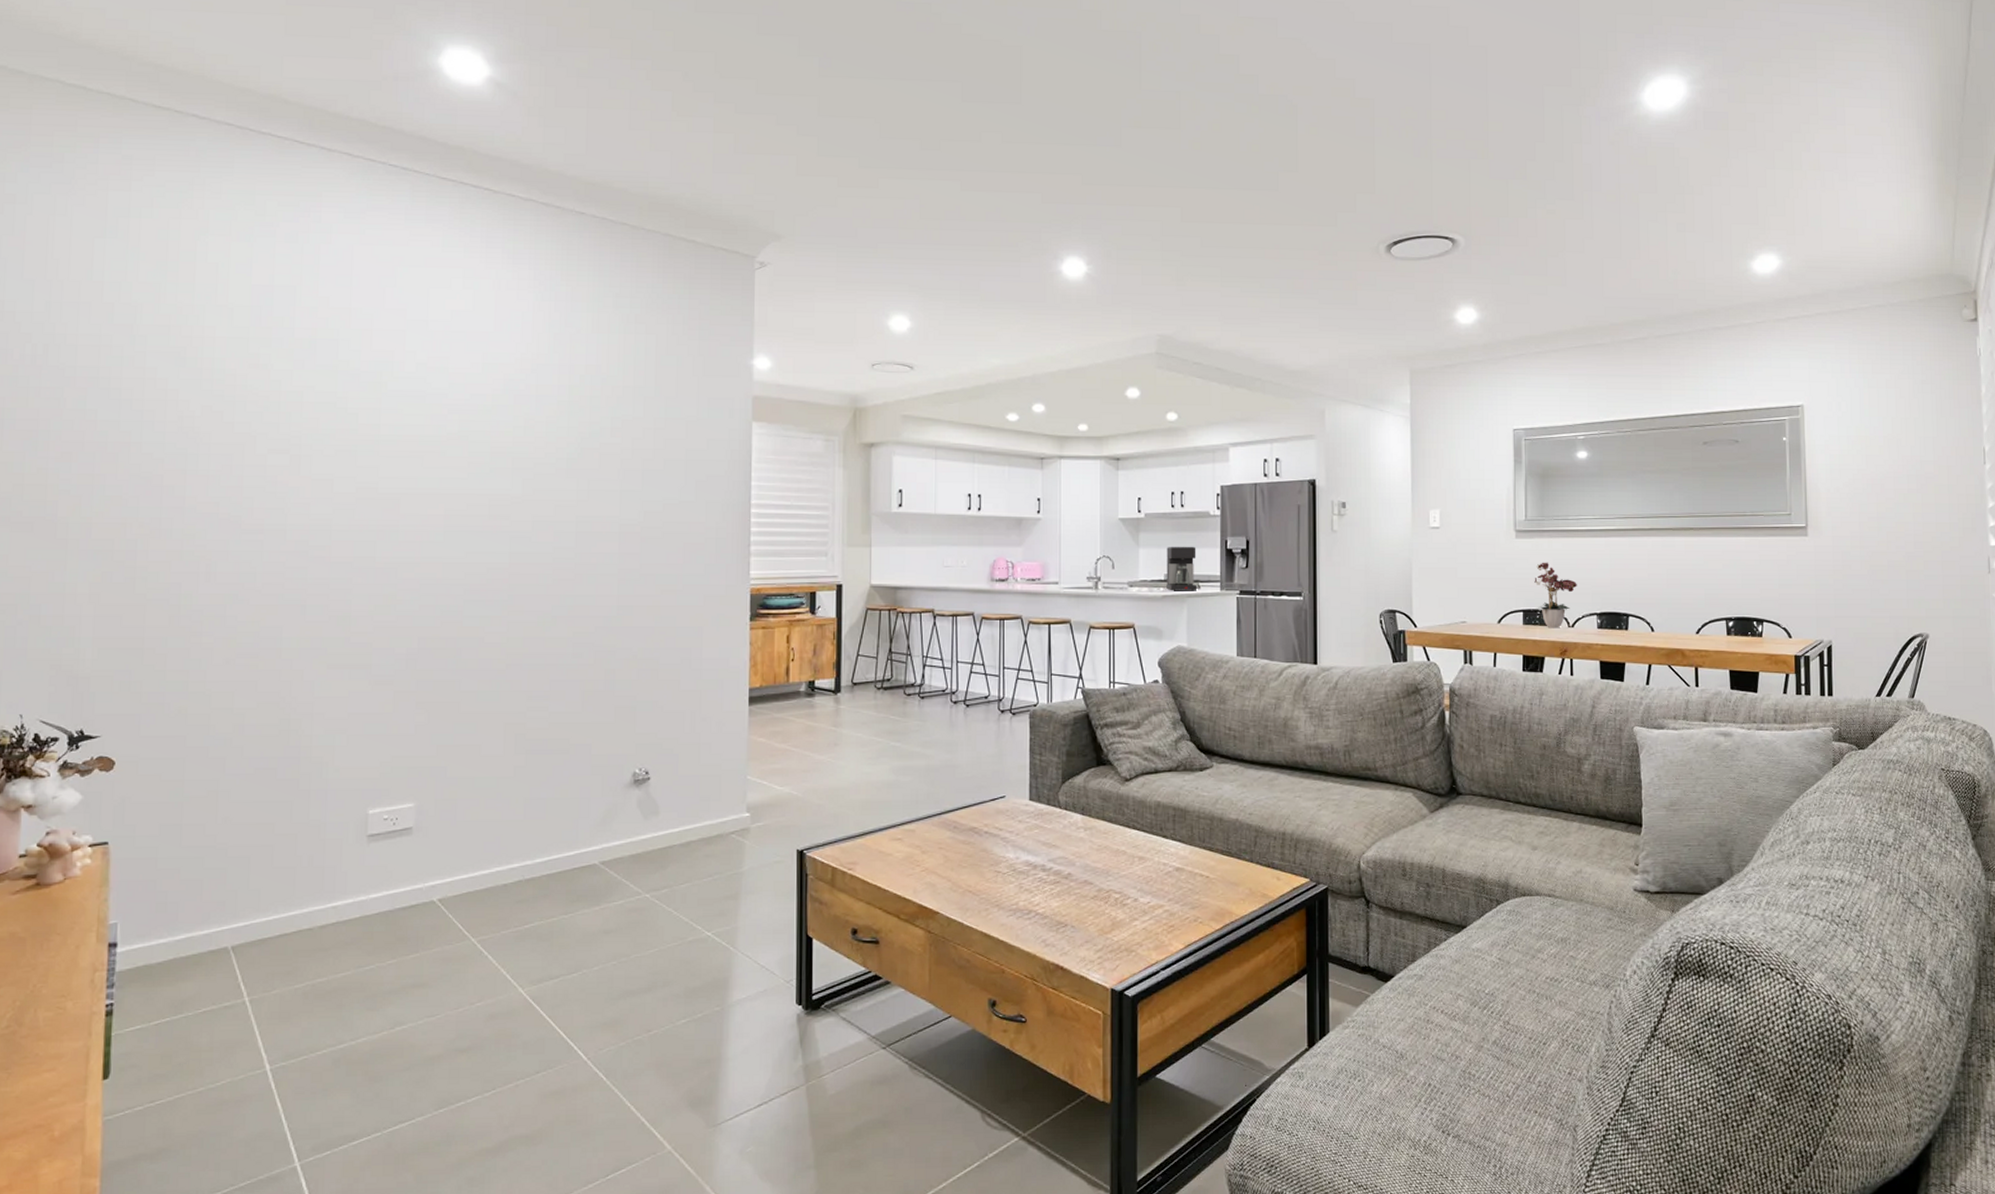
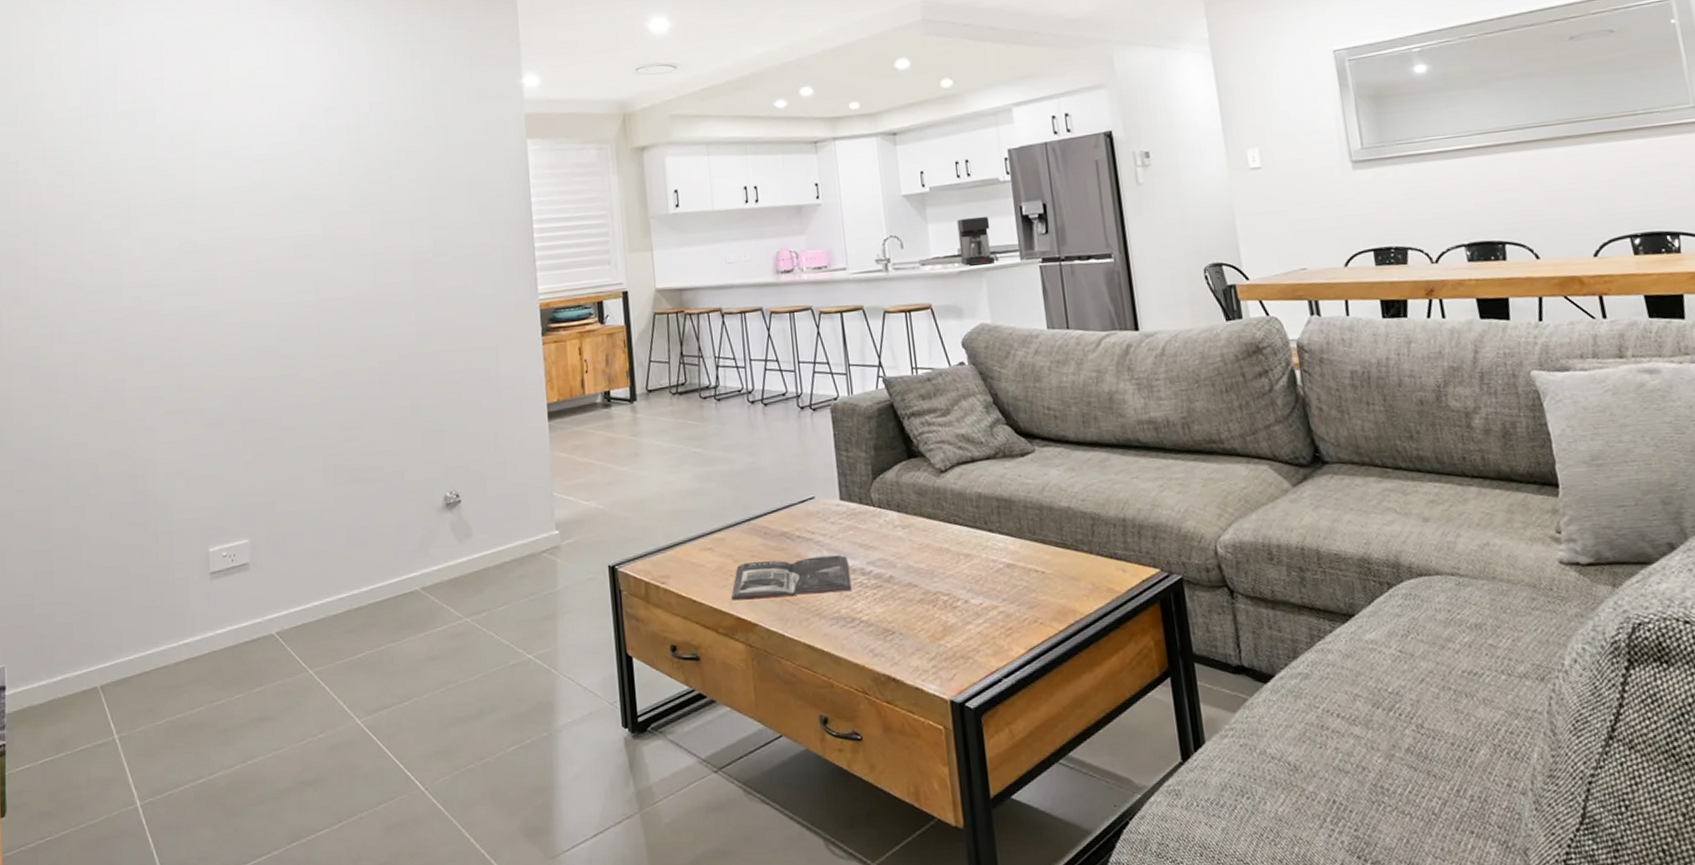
magazine: none [916,852,1032,889] -> present [731,555,852,601]
flower arrangement: present [1534,562,1577,629] -> none [1382,192,1436,267]

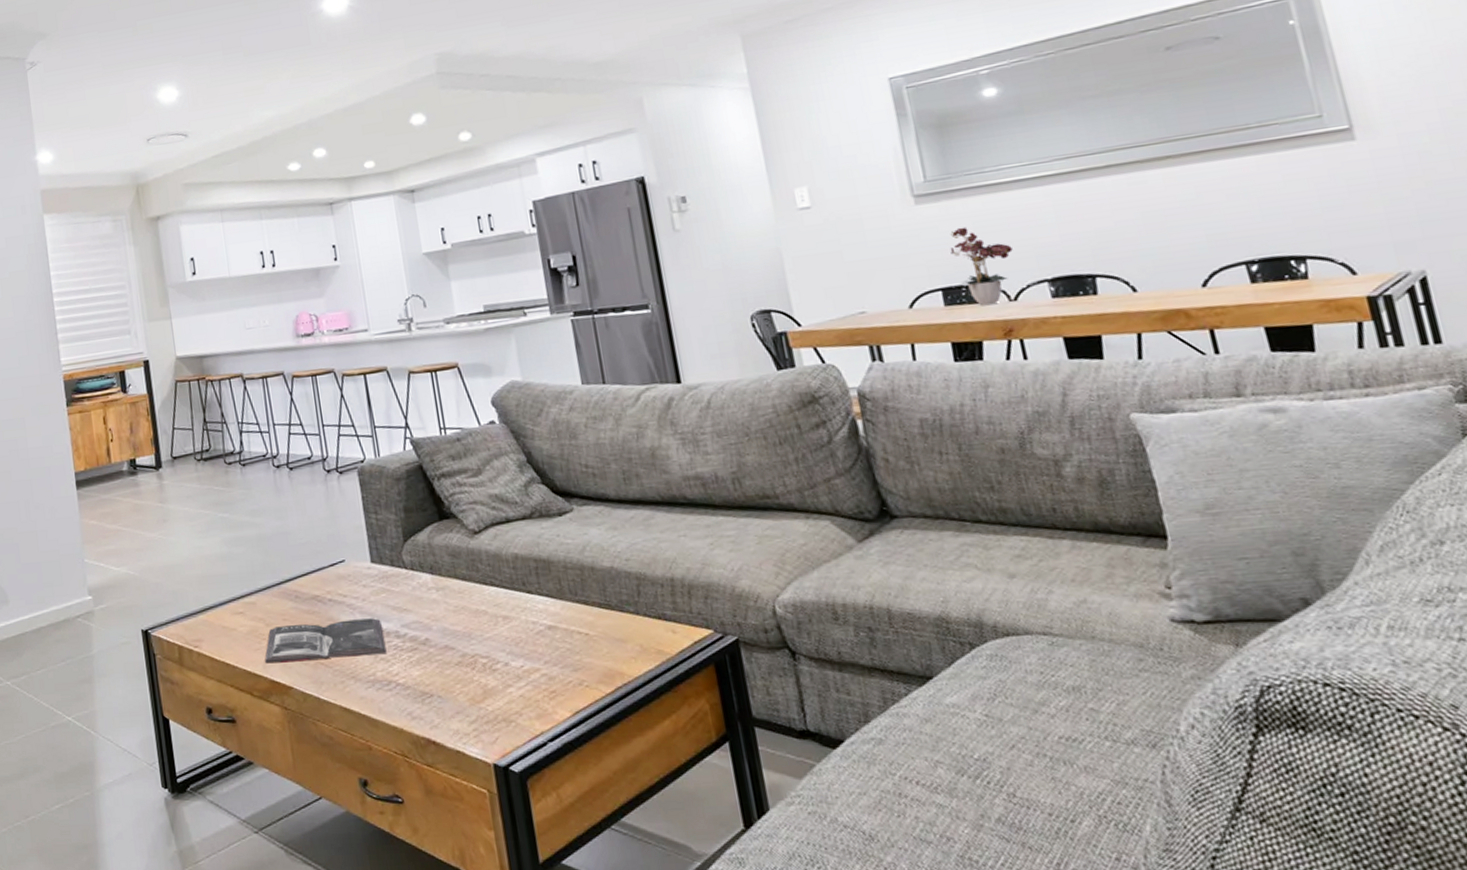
coffee maker: present [956,216,996,266] -> none [481,270,524,323]
flower arrangement: none [1382,192,1436,267] -> present [950,227,1013,306]

